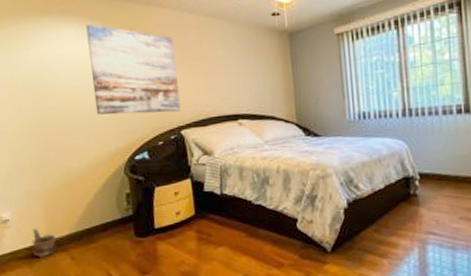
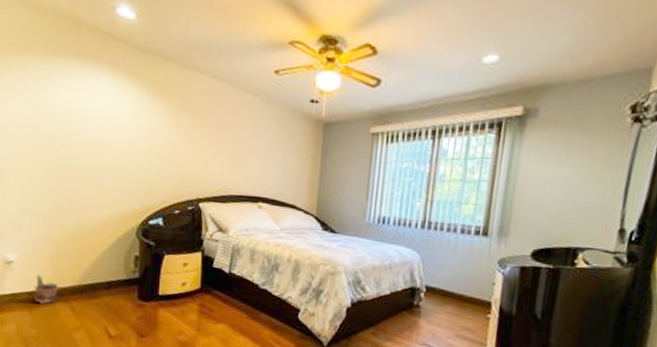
wall art: present [85,24,181,115] -> none [116,76,205,183]

